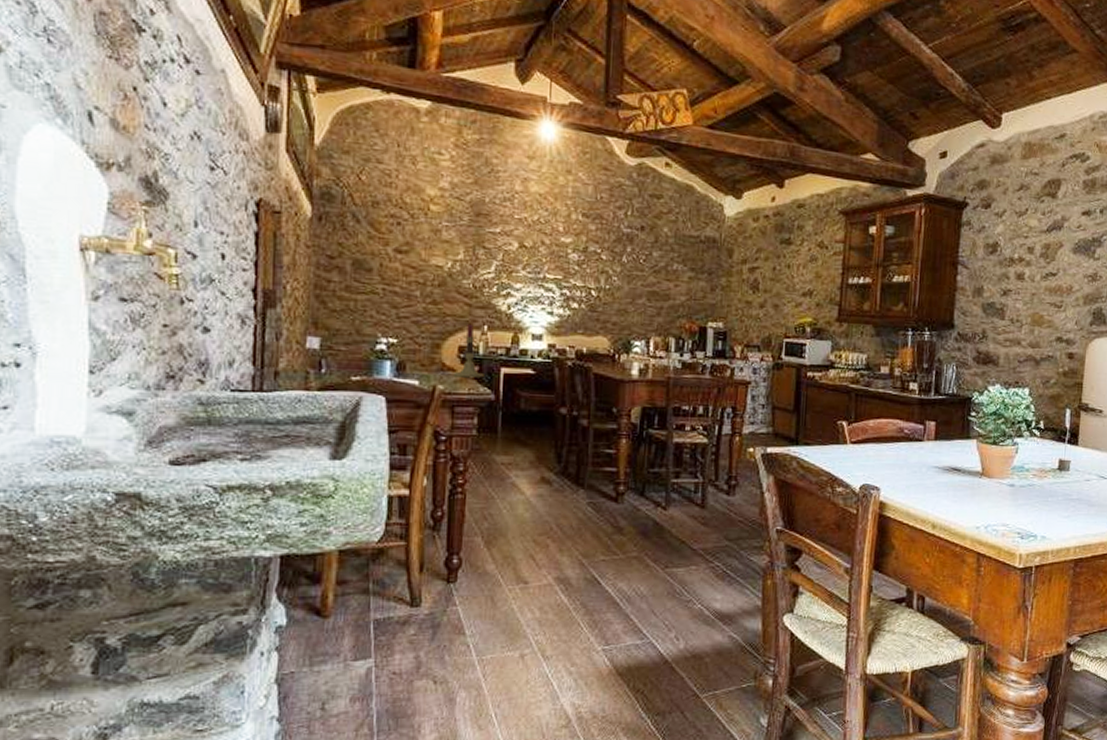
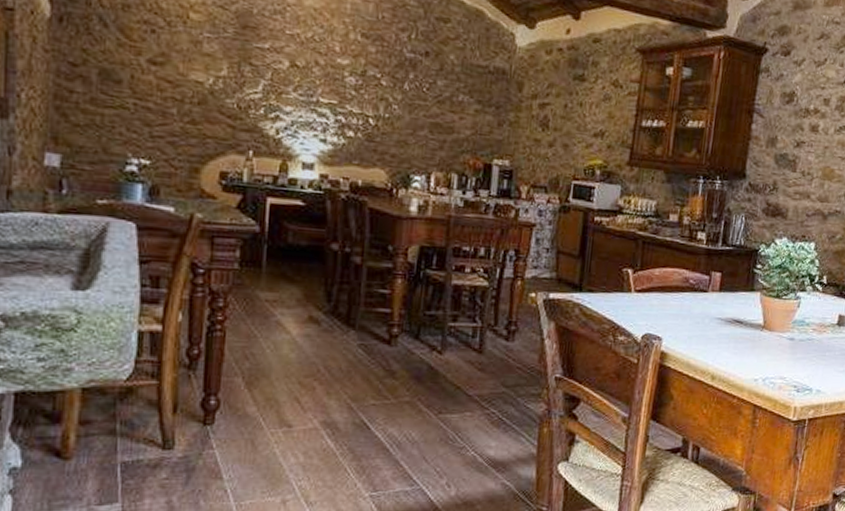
candlestick: present [454,323,484,378] -> none [214,147,248,208]

